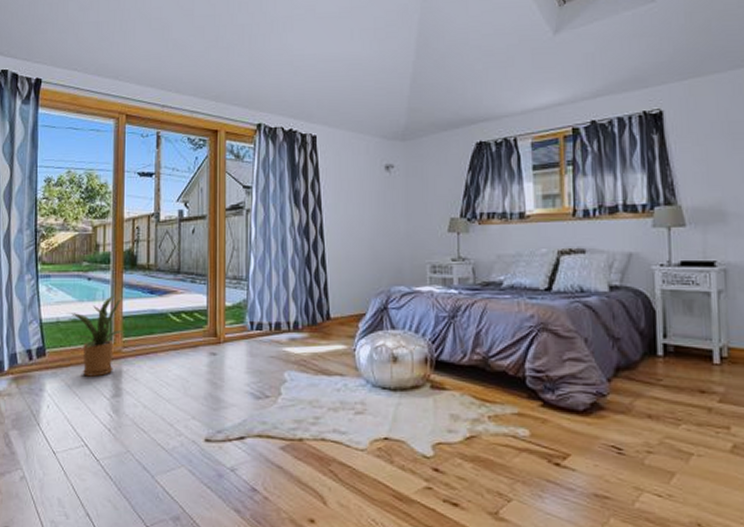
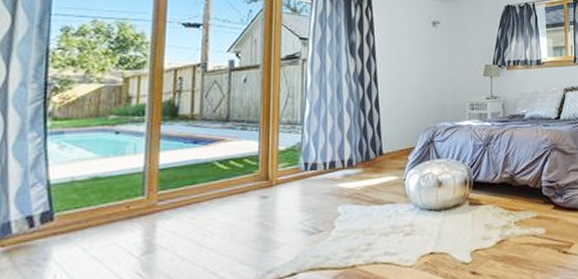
house plant: present [66,294,125,377] -> none [84,147,161,237]

